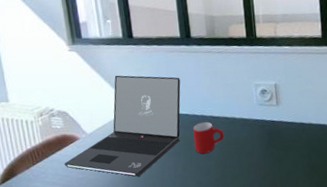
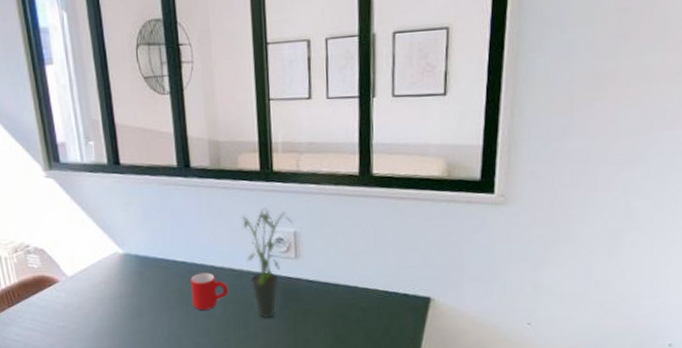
laptop: present [64,75,181,177] -> none [43,209,177,330]
potted plant: none [234,66,274,157] -> present [242,207,293,319]

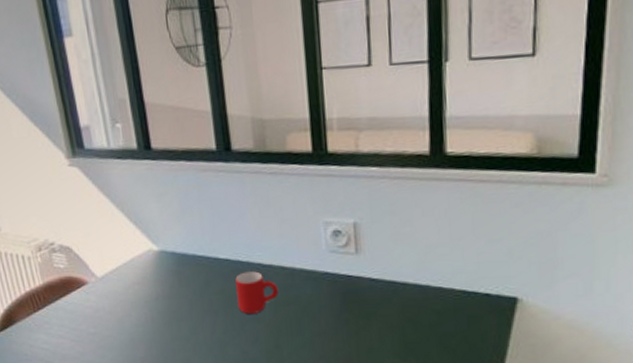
potted plant: present [242,207,293,319] -> none [293,195,353,324]

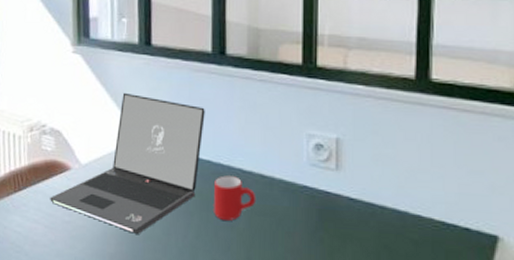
laptop: none [71,201,218,337] -> present [50,92,205,234]

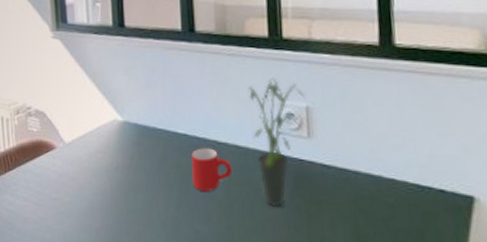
laptop: present [50,92,205,234] -> none [38,73,179,208]
potted plant: none [278,107,336,240] -> present [249,78,305,208]

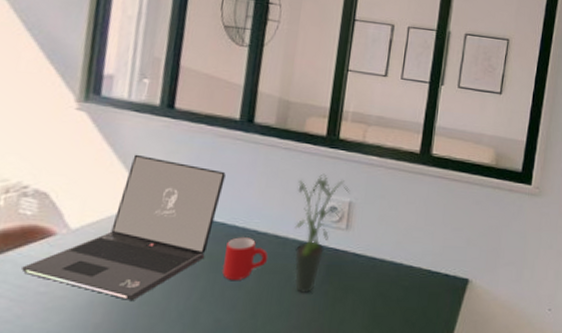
laptop: none [38,73,179,208] -> present [21,154,226,300]

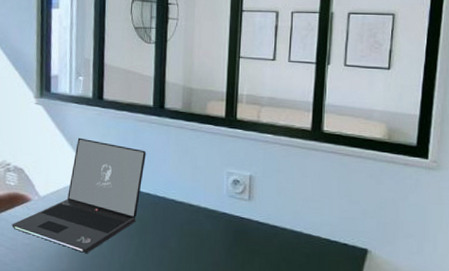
mug: present [222,237,268,280] -> none [150,205,185,241]
potted plant: present [294,173,350,294] -> none [204,151,250,255]

